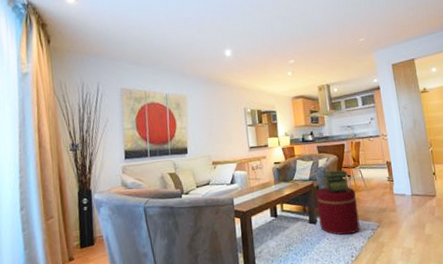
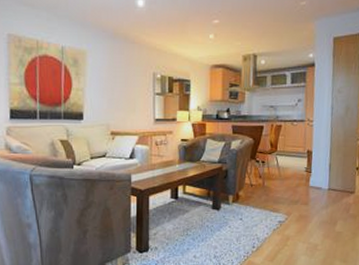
ottoman: present [315,187,360,235] -> none [223,172,268,225]
stack of books: present [322,170,350,192] -> none [234,154,262,179]

